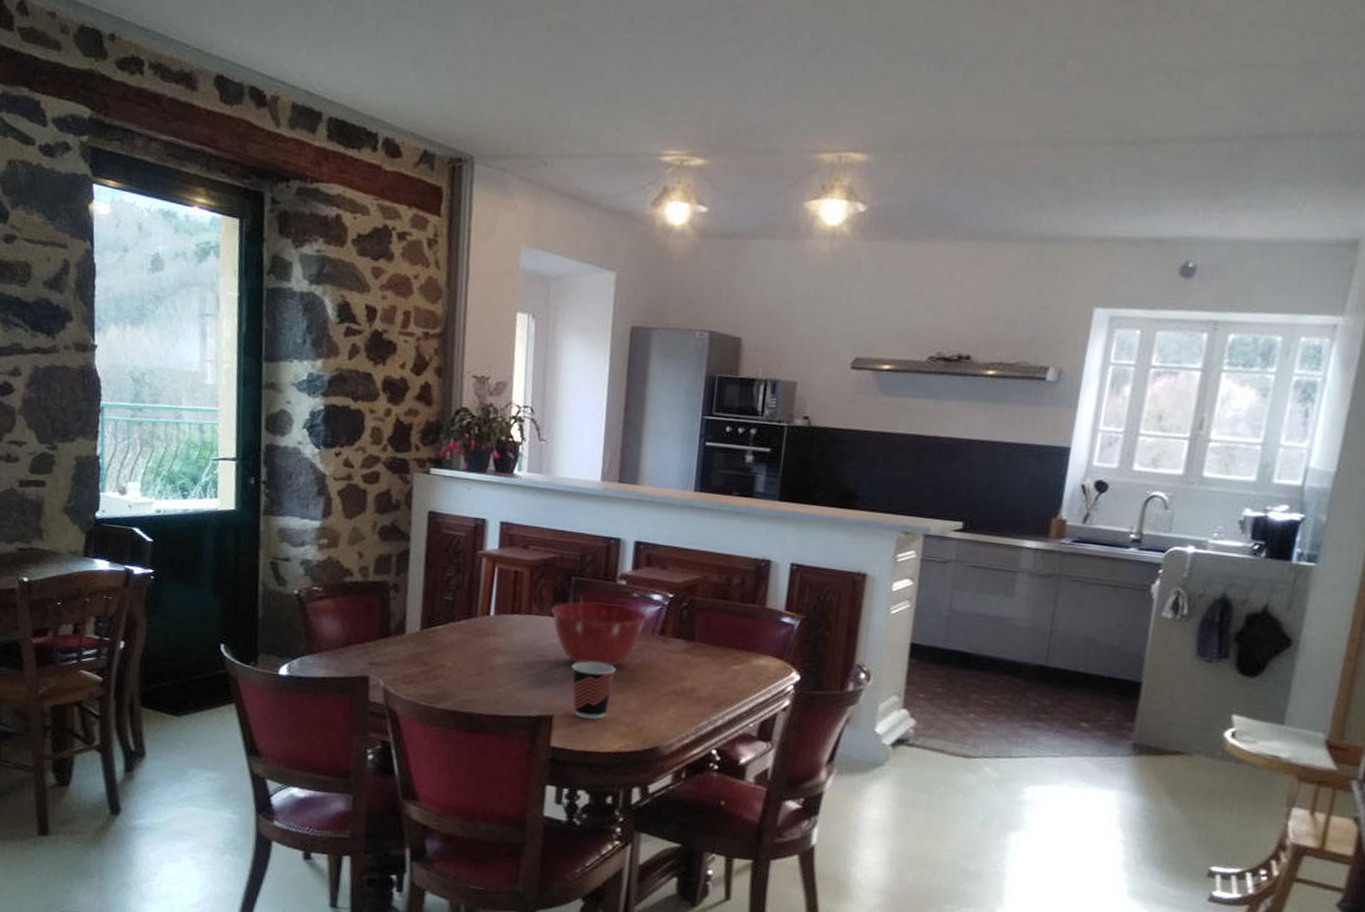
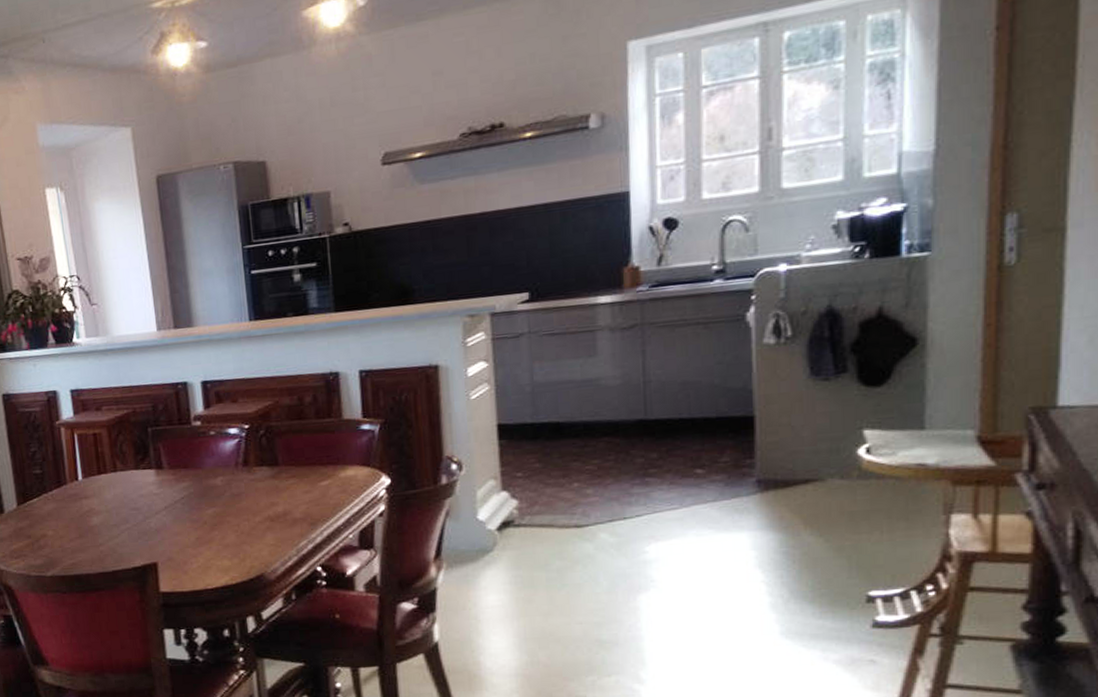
mixing bowl: present [551,602,648,667] -> none [135,445,228,510]
cup: present [572,661,616,720] -> none [165,504,208,561]

